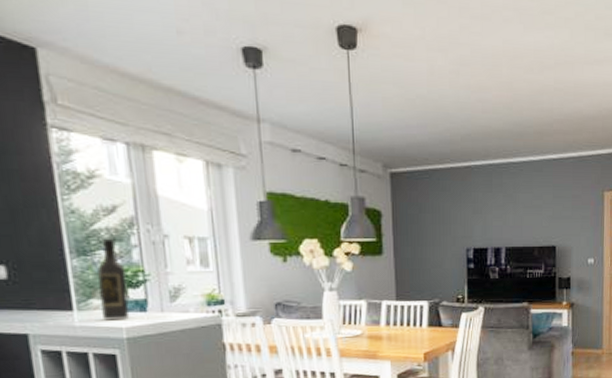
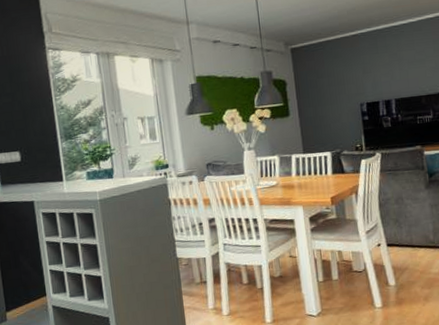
wine bottle: present [97,238,130,321] -> none [79,124,102,187]

